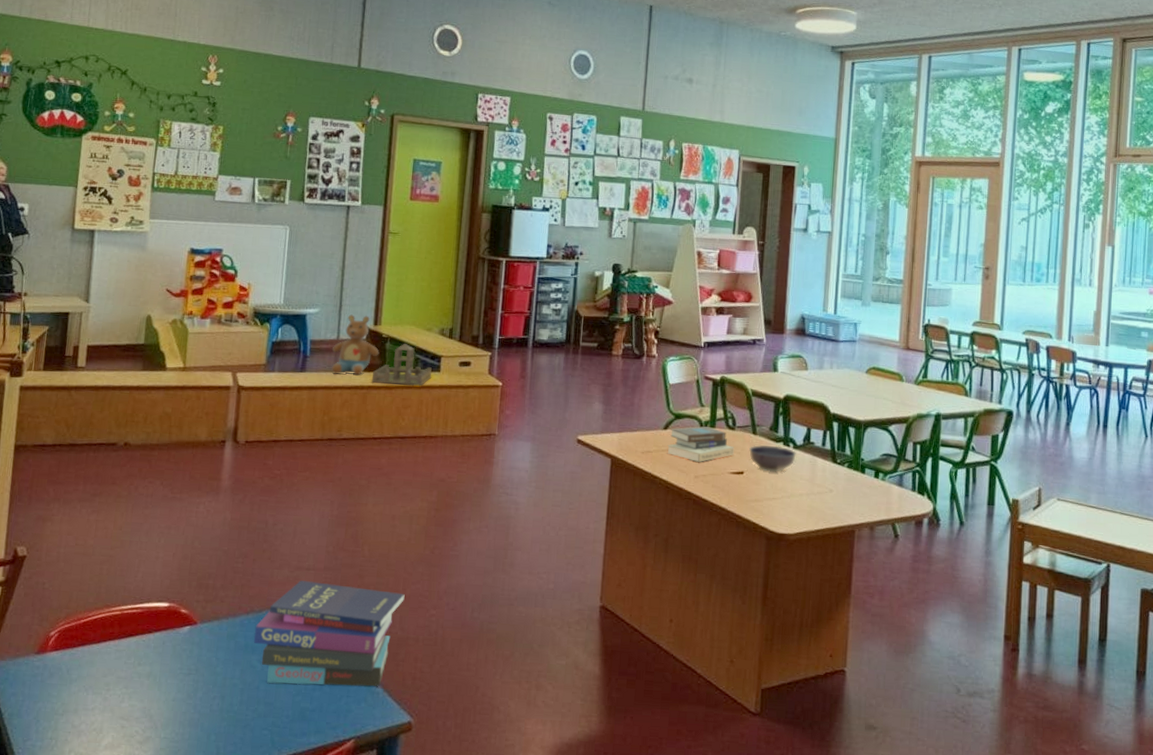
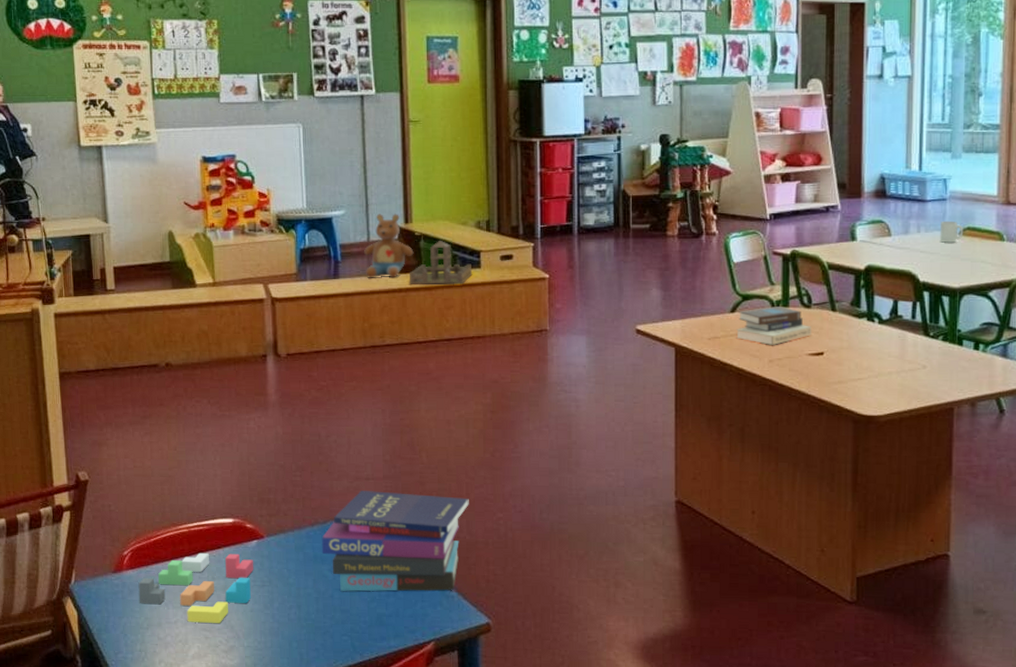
toy blocks: none [58,636,184,712] -> present [138,552,254,623]
bowl: present [749,445,796,473] -> none [829,322,882,351]
cup: none [849,360,870,380] -> present [939,220,964,243]

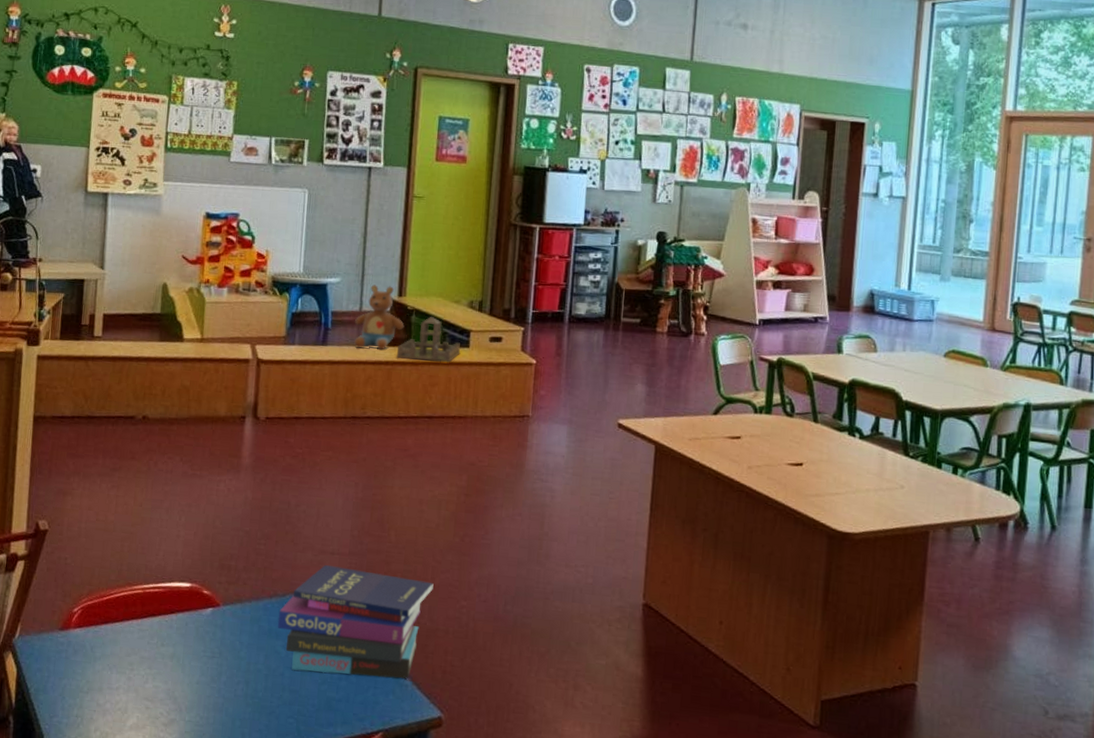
toy blocks: present [138,552,254,623] -> none [82,616,207,694]
books: present [736,307,811,345] -> none [717,412,792,452]
cup: present [939,220,964,243] -> none [924,341,949,364]

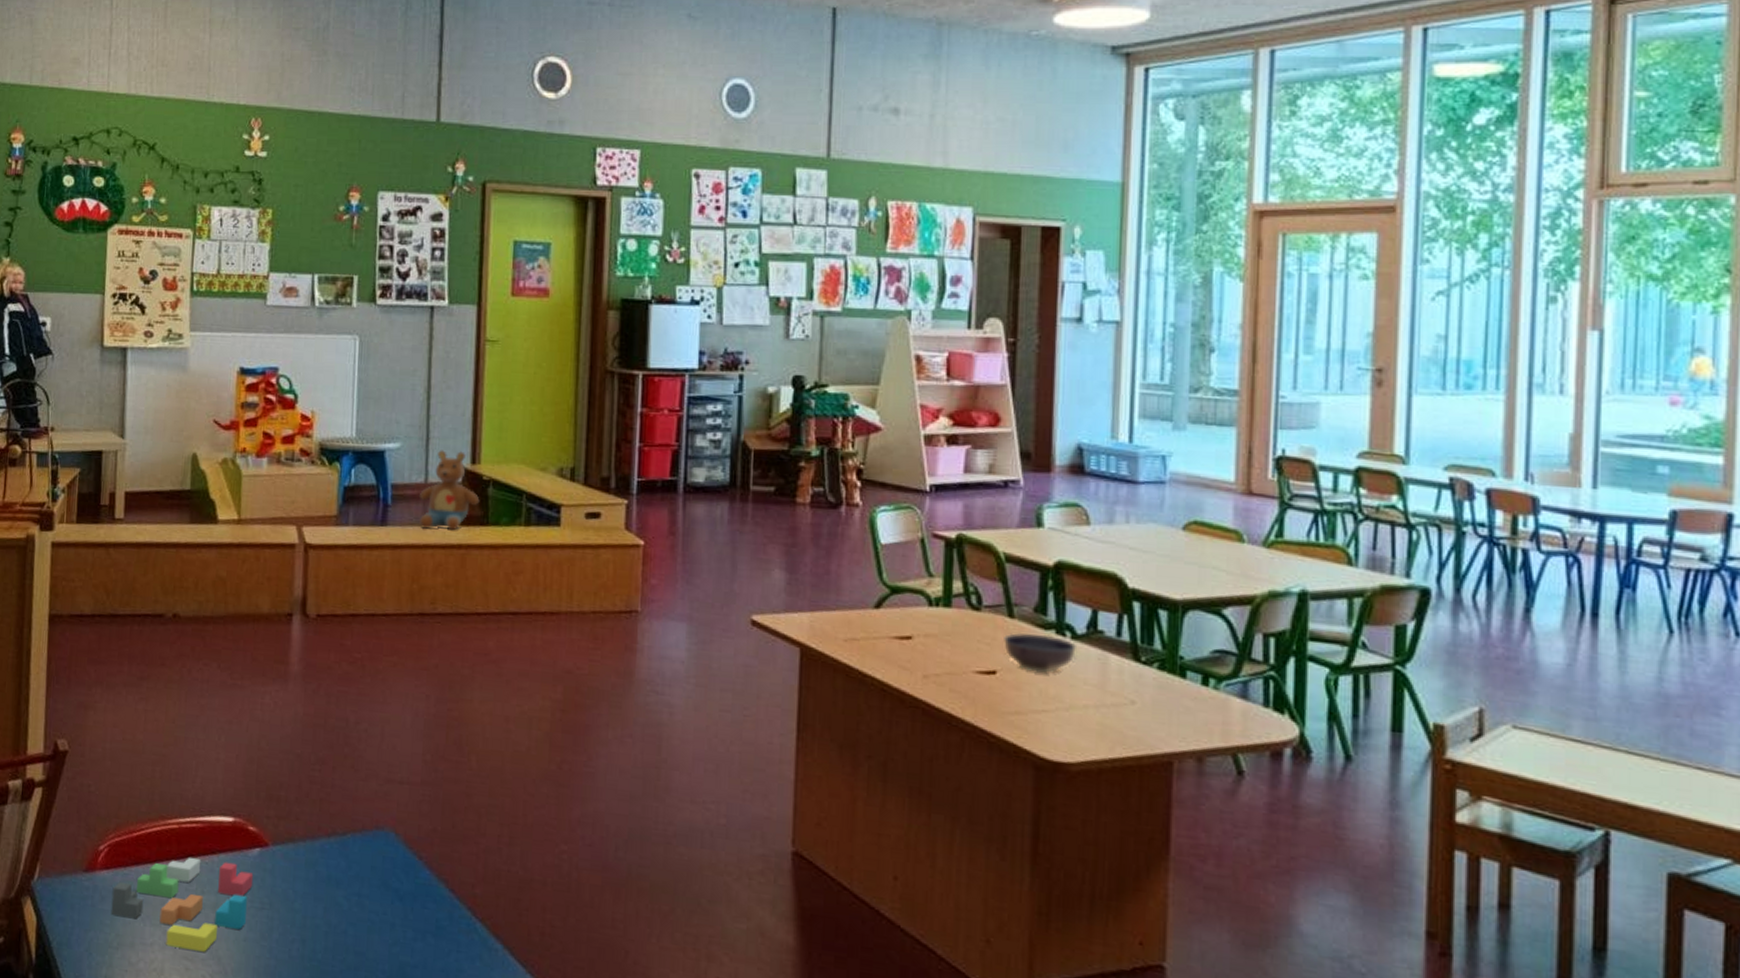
toy blocks: none [82,616,207,694] -> present [111,857,254,952]
books: present [277,565,434,679] -> none [337,797,526,941]
toy block set: present [396,316,461,363] -> none [471,487,550,545]
bowl: none [809,434,863,465] -> present [1004,633,1076,674]

